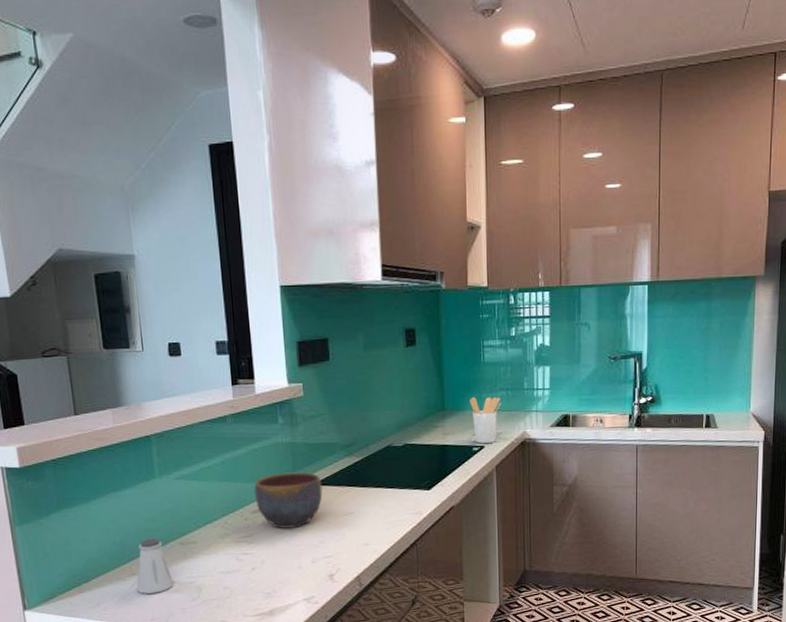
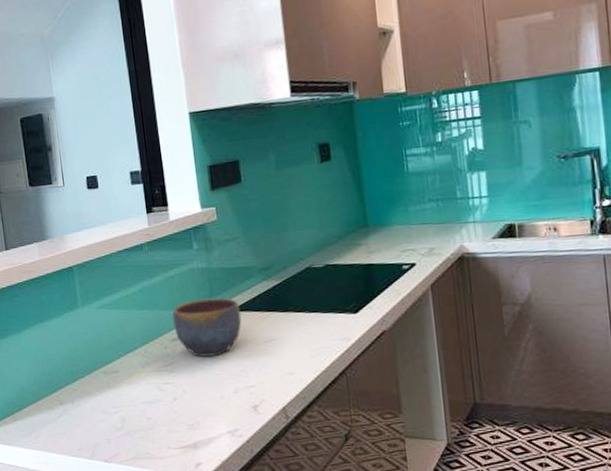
saltshaker: present [136,538,174,594] -> none [63,367,99,423]
utensil holder: present [470,396,502,443] -> none [395,209,432,261]

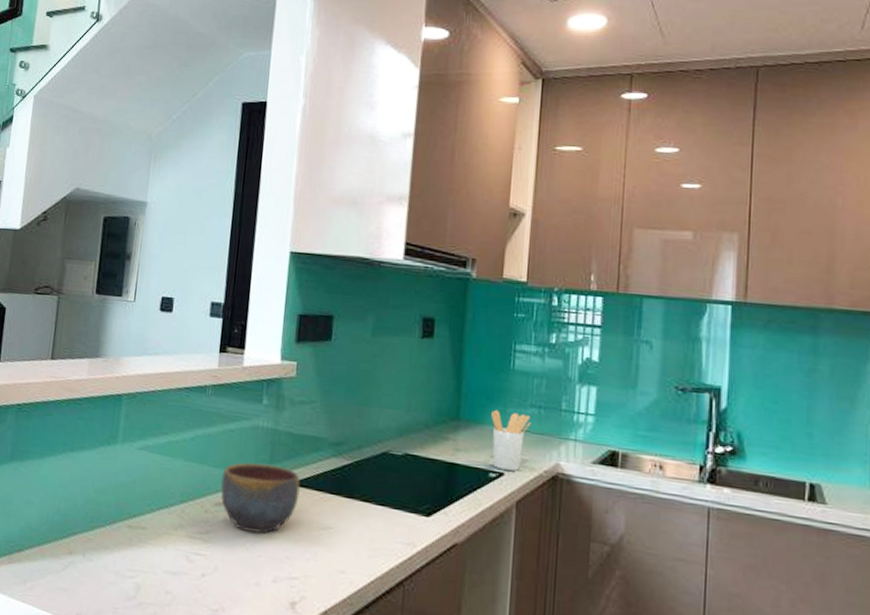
utensil holder: none [395,209,432,261] -> present [491,409,531,471]

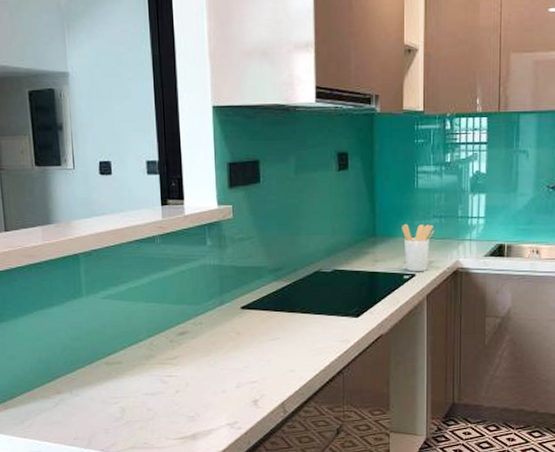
bowl: present [220,462,301,534] -> none [180,295,249,353]

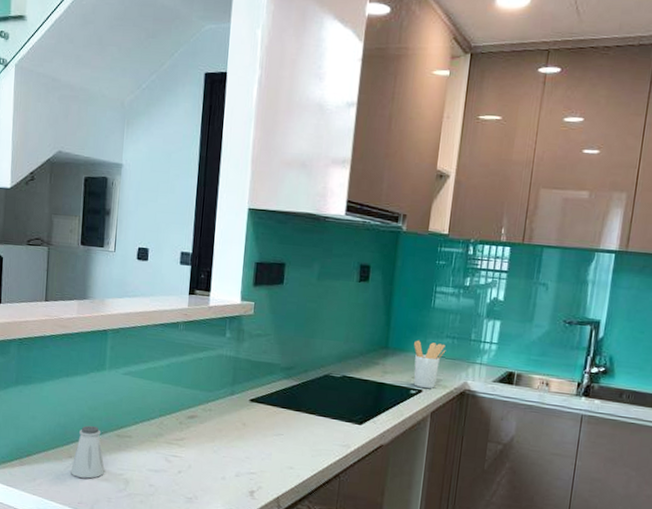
saltshaker: none [60,357,97,413] -> present [70,425,105,479]

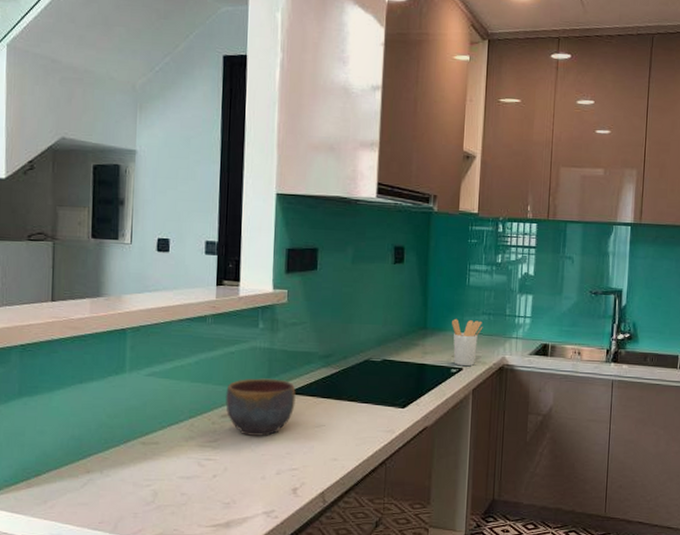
saltshaker: present [70,425,105,479] -> none [88,435,129,494]
bowl: none [192,384,258,440] -> present [225,378,296,437]

